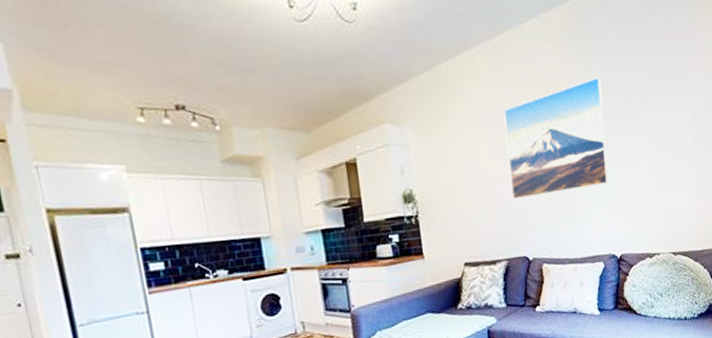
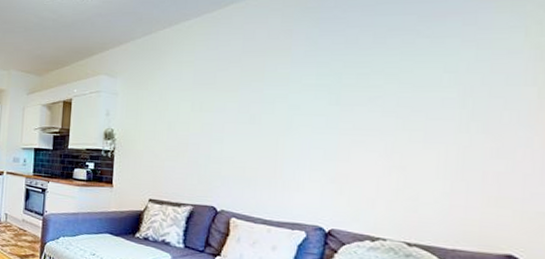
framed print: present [504,76,609,200] -> none [208,49,332,155]

